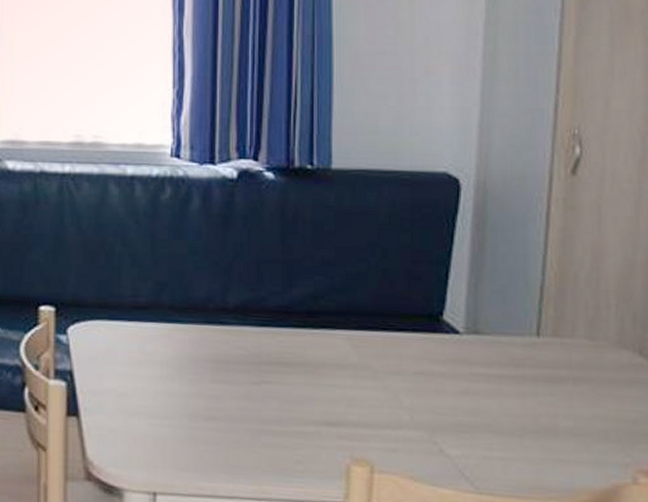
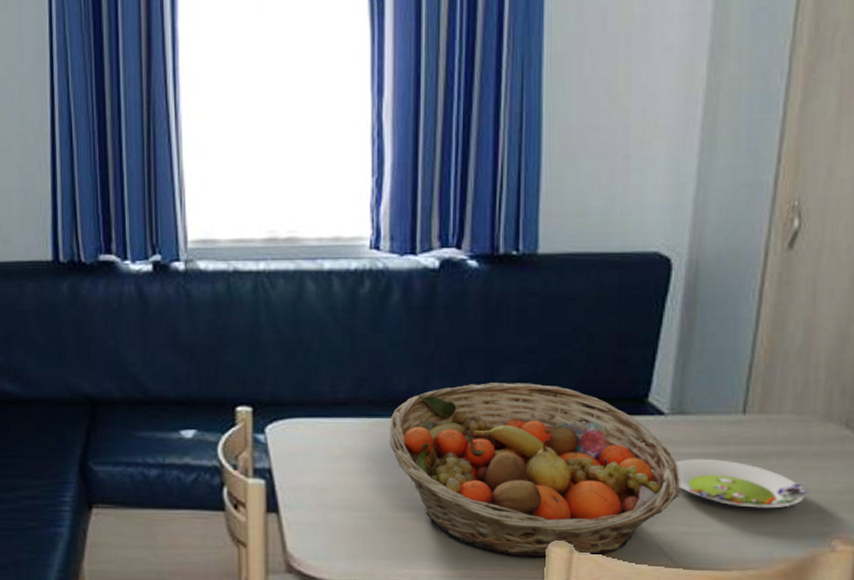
fruit basket: none [190,293,479,476] -> present [390,383,681,557]
salad plate: none [472,380,606,436] -> present [674,459,808,508]

